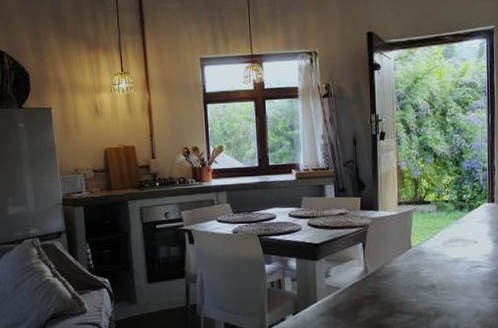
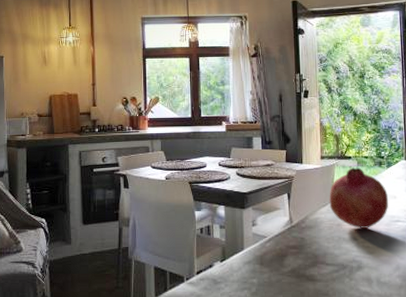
fruit: none [406,212,470,276] -> present [329,167,389,228]

